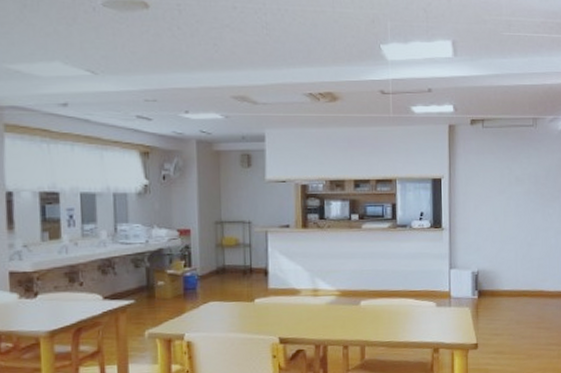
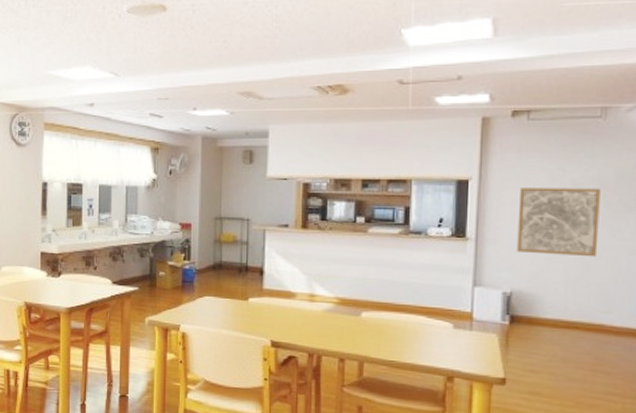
wall art: none [479,183,536,238] -> present [516,188,600,257]

